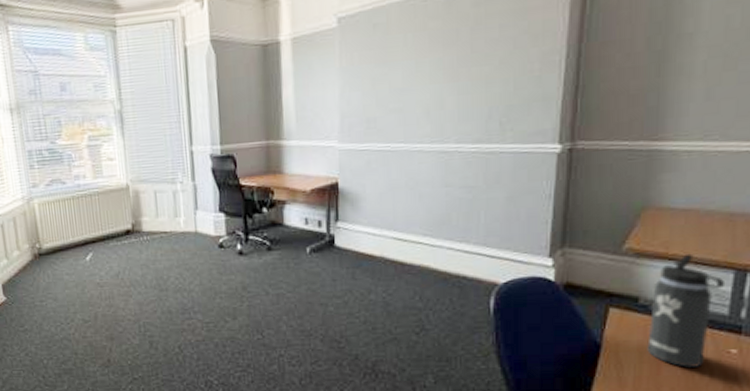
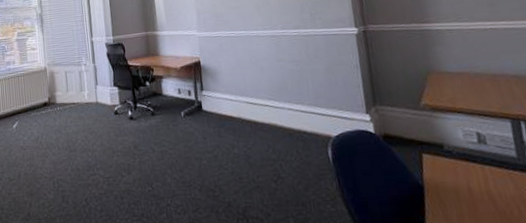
thermos bottle: present [647,253,726,367] -> none [451,107,510,204]

